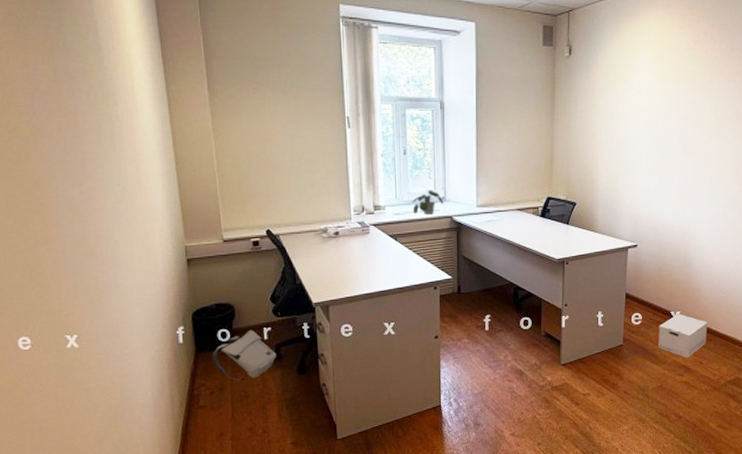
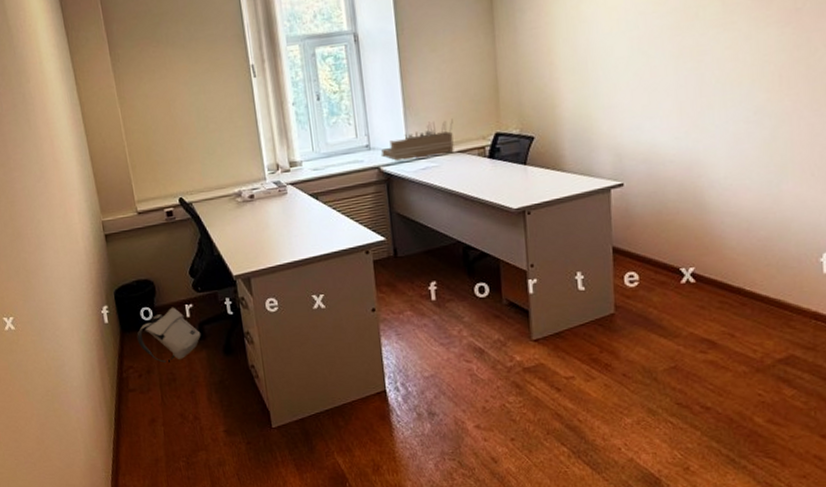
potted plant: present [412,190,444,215] -> none [331,138,368,168]
desk organizer: none [455,182,515,213] -> present [381,119,454,161]
cardboard box: present [658,314,708,358] -> none [664,270,738,330]

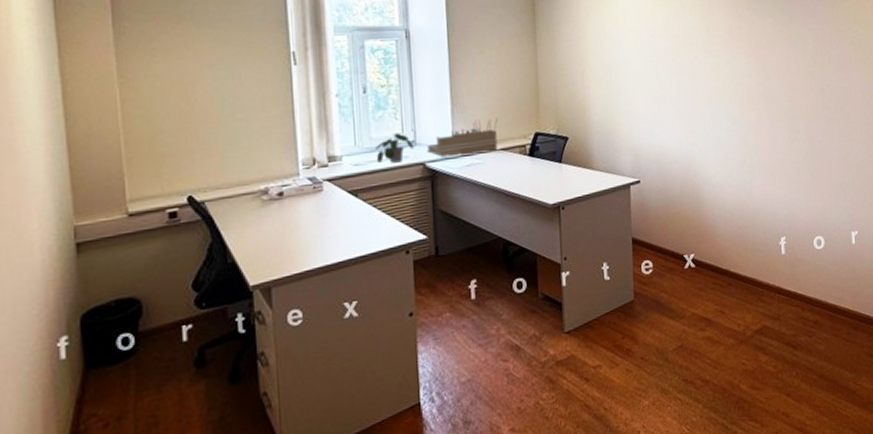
backpack: present [137,307,201,363] -> none [108,330,200,404]
potted plant: none [331,138,368,168] -> present [375,133,414,163]

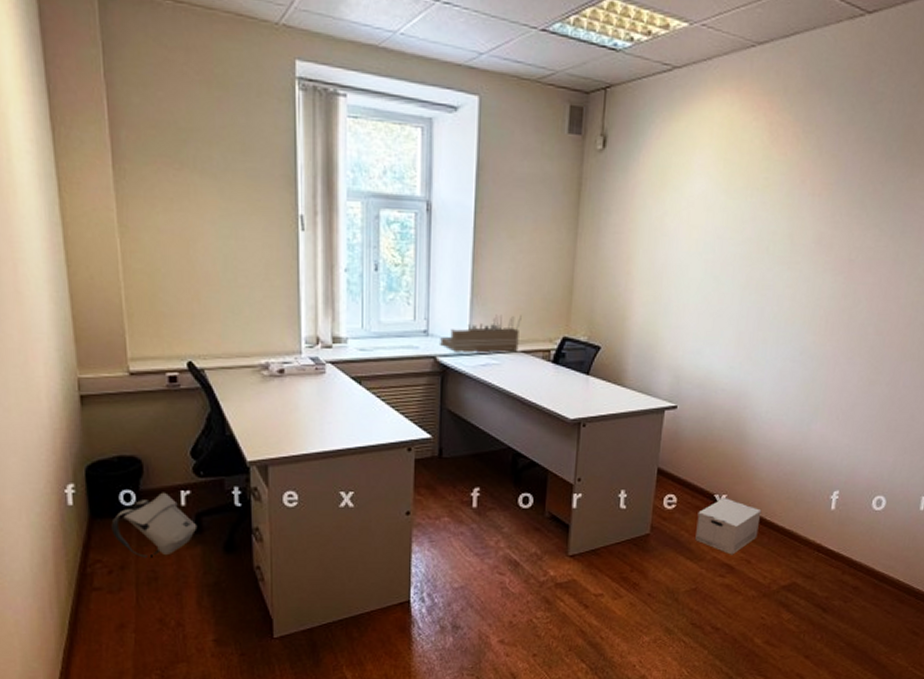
backpack: none [108,330,200,404] -> present [111,492,198,558]
potted plant: present [375,133,414,163] -> none [383,319,425,353]
cardboard box: none [672,256,726,309] -> present [695,498,762,555]

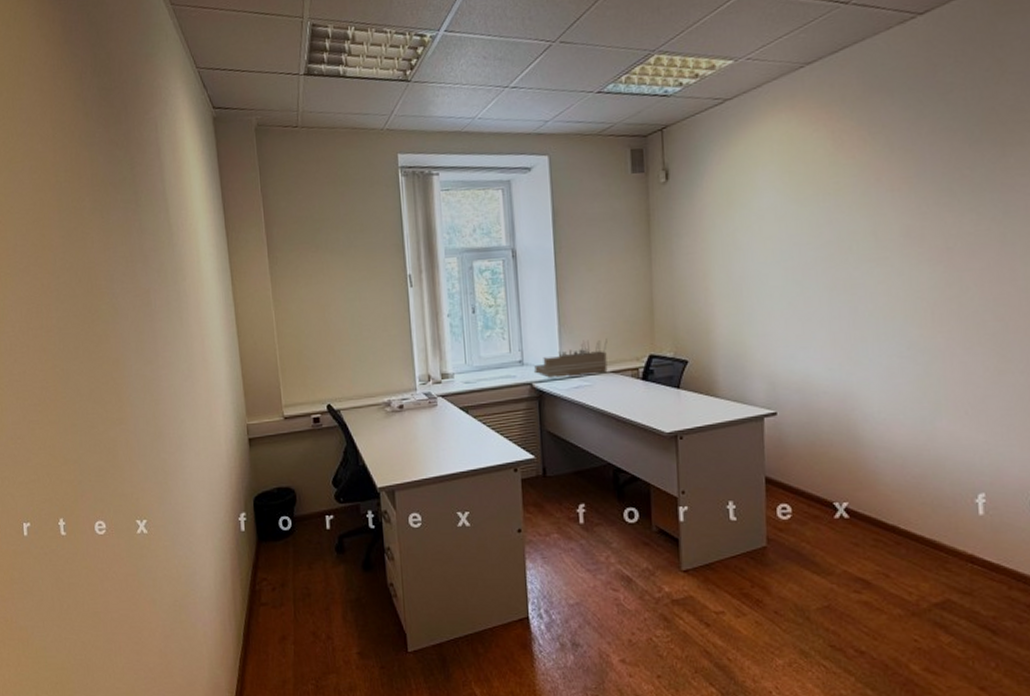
backpack: present [111,492,198,558] -> none [273,517,340,576]
cardboard box: present [695,498,762,555] -> none [818,506,893,568]

